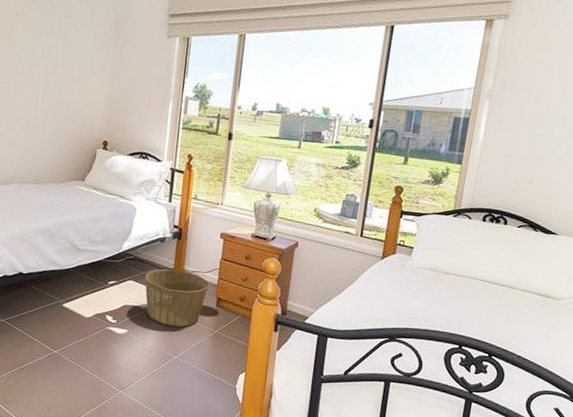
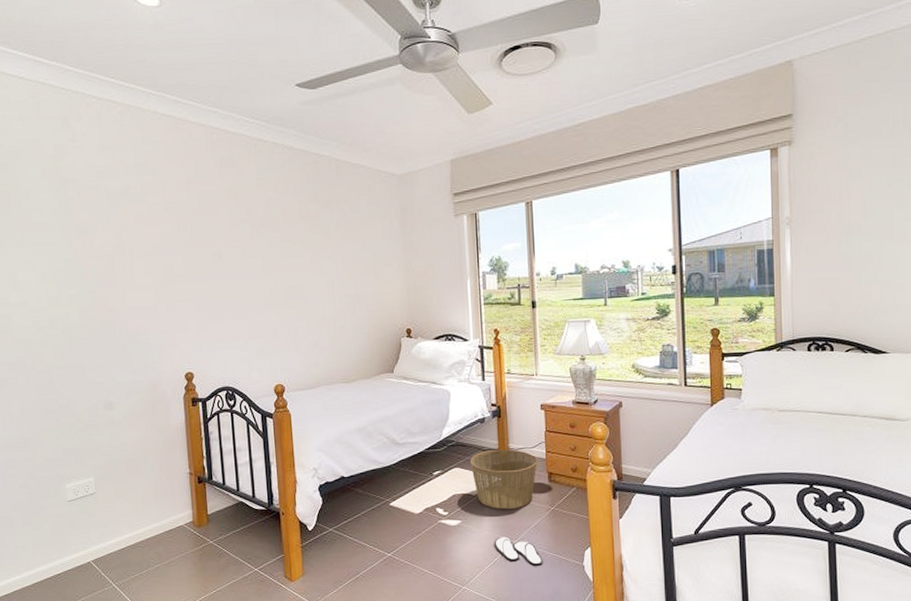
slippers: none [156,350,199,382] -> present [495,537,543,566]

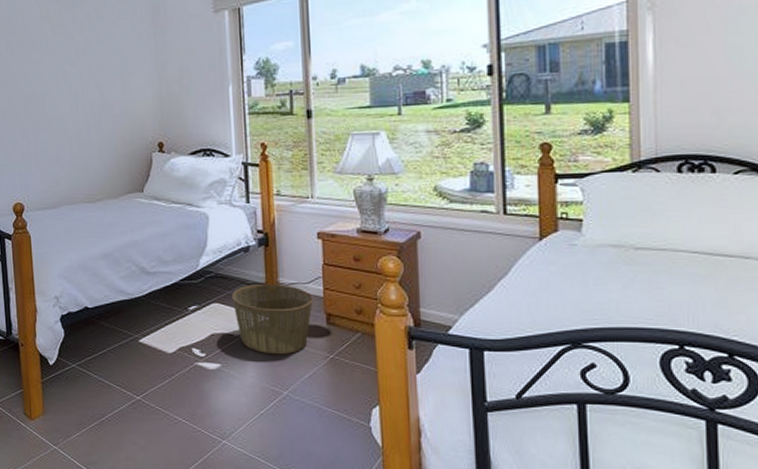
slippers: present [495,537,543,566] -> none [261,386,320,423]

